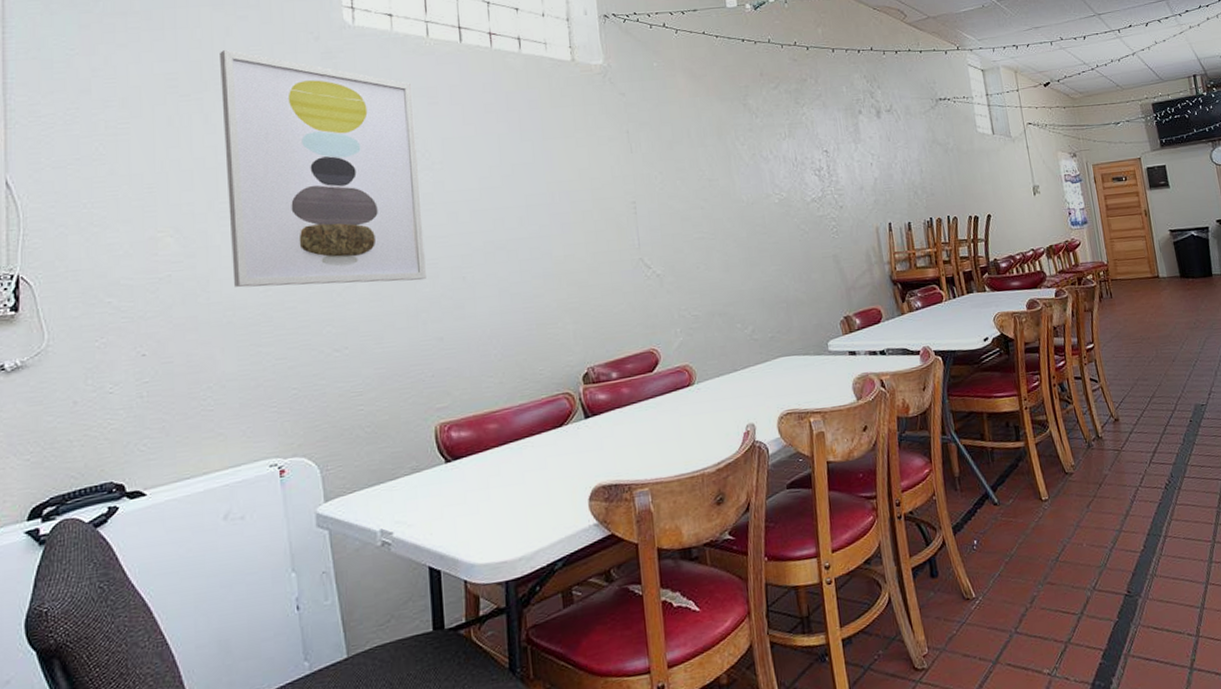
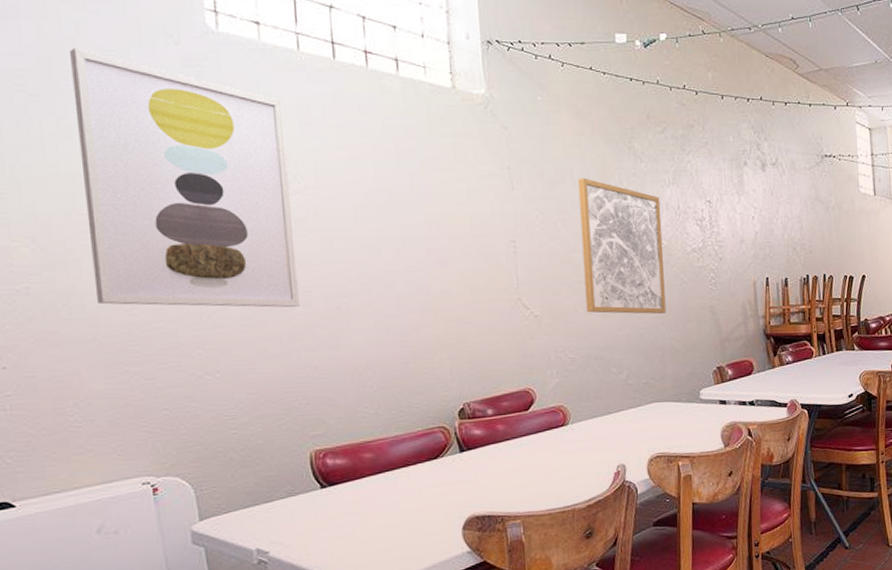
wall art: none [695,136,789,269] -> present [577,177,666,314]

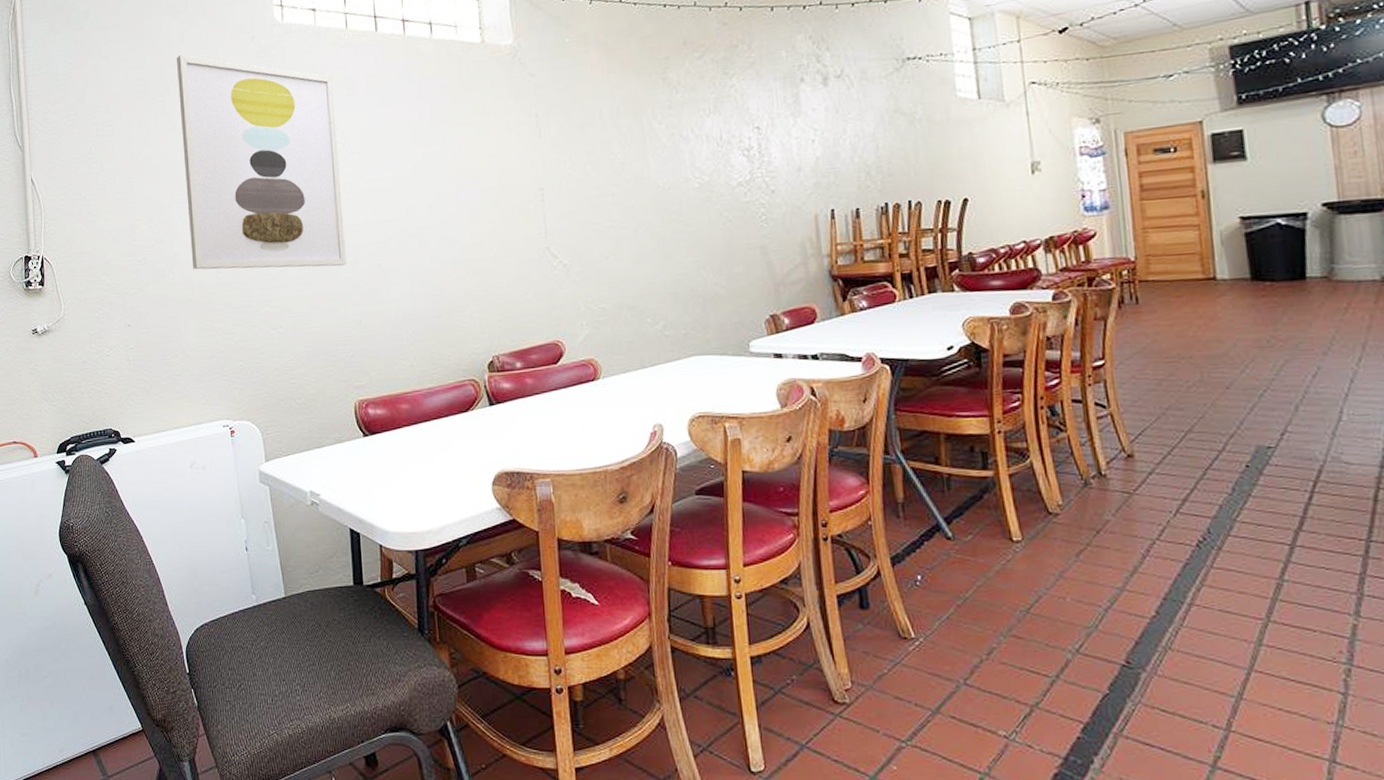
wall art: present [577,177,666,314] -> none [607,116,708,260]

